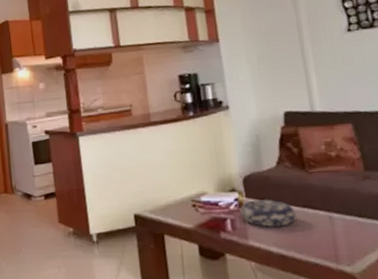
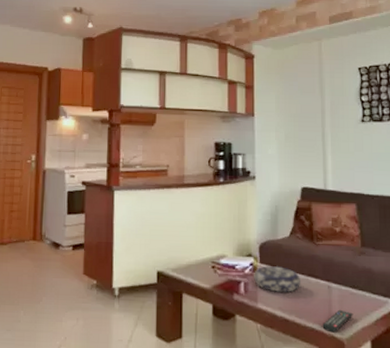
remote control: none [327,241,364,267] -> present [322,309,354,333]

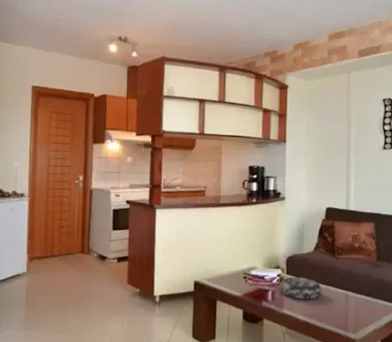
remote control: present [322,309,354,333] -> none [339,314,367,334]

